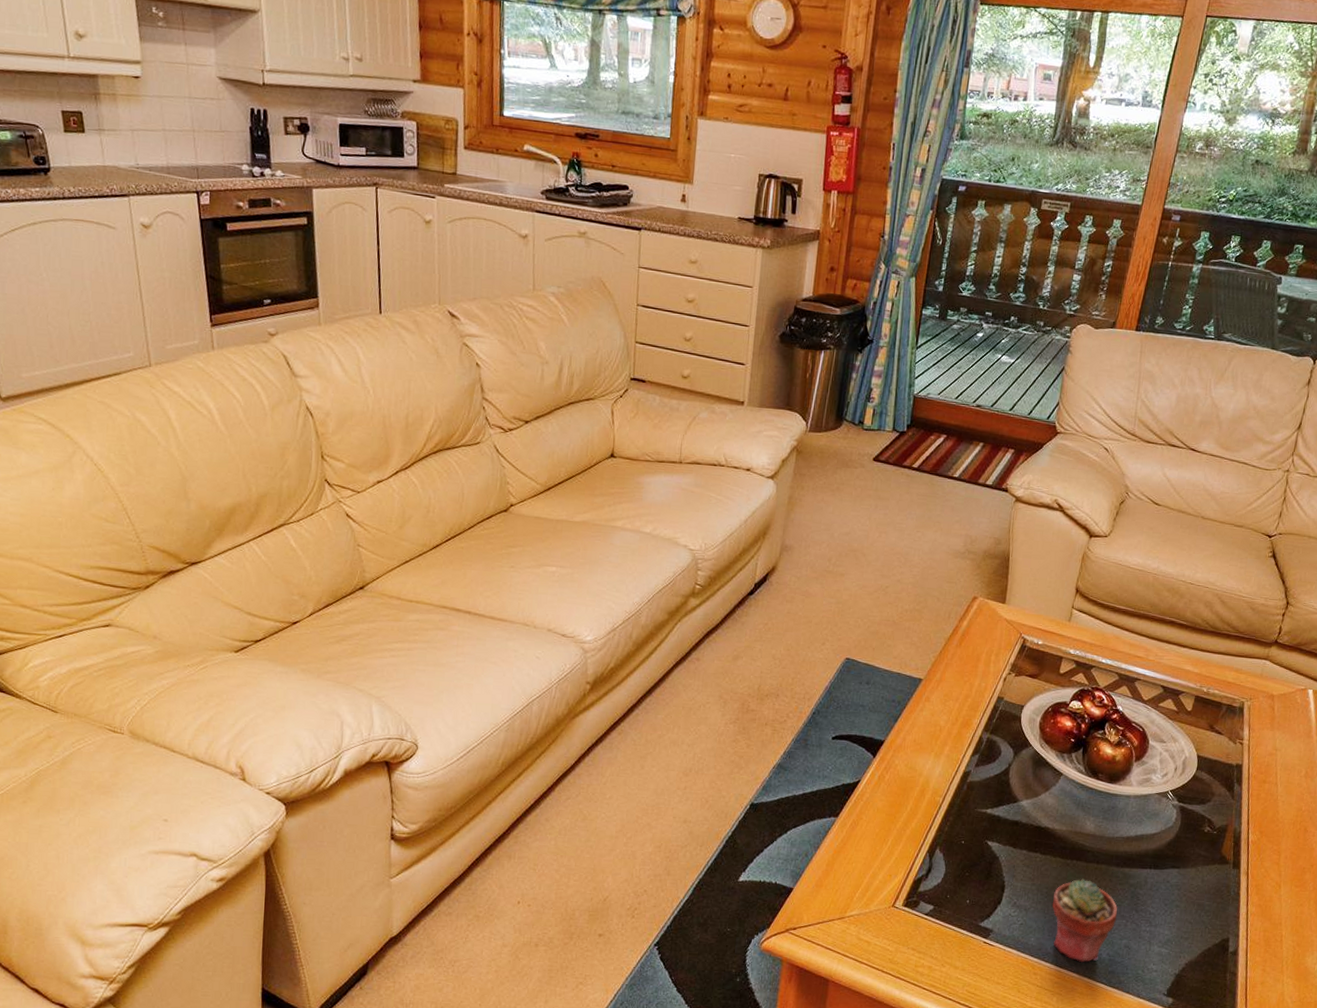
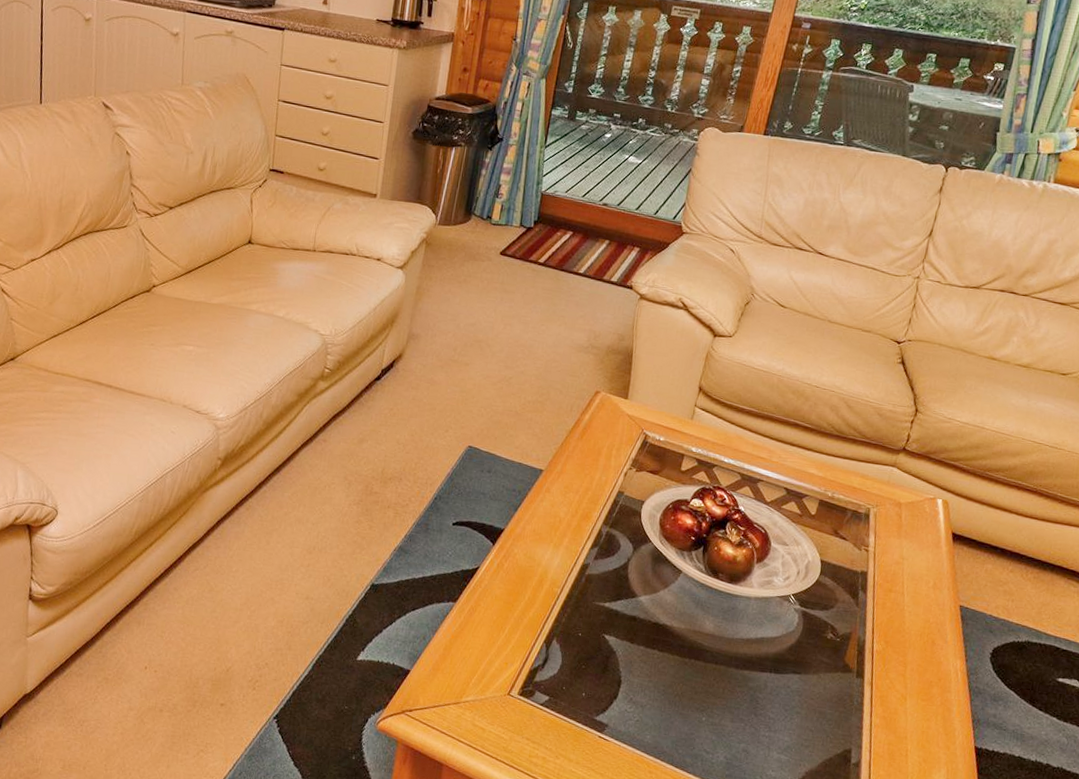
potted succulent: present [1052,878,1118,963] -> none [668,678,737,765]

